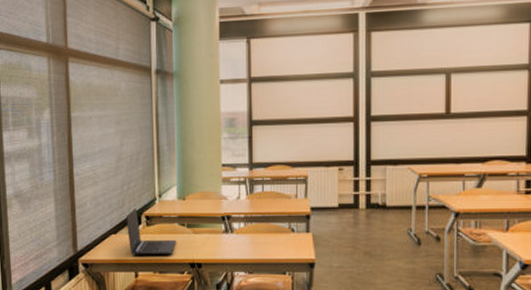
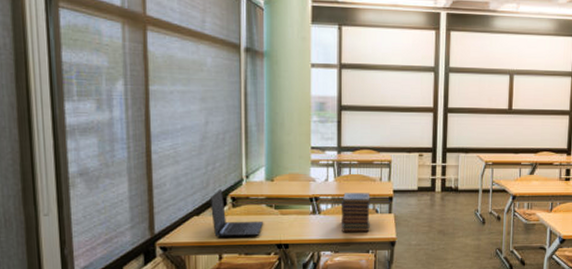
book stack: none [254,211,286,252] -> present [340,193,370,232]

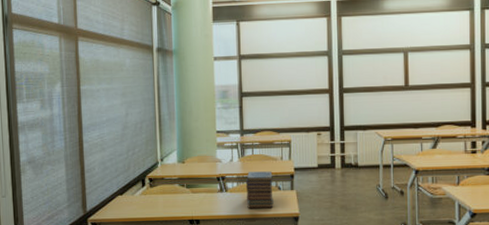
laptop: present [209,189,263,238] -> none [131,172,177,214]

